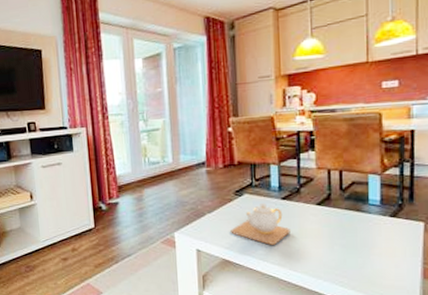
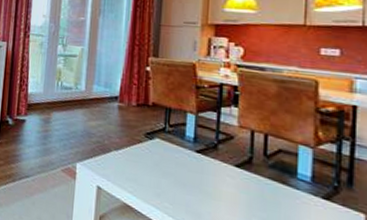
teapot: present [230,202,290,245] -> none [136,151,203,201]

